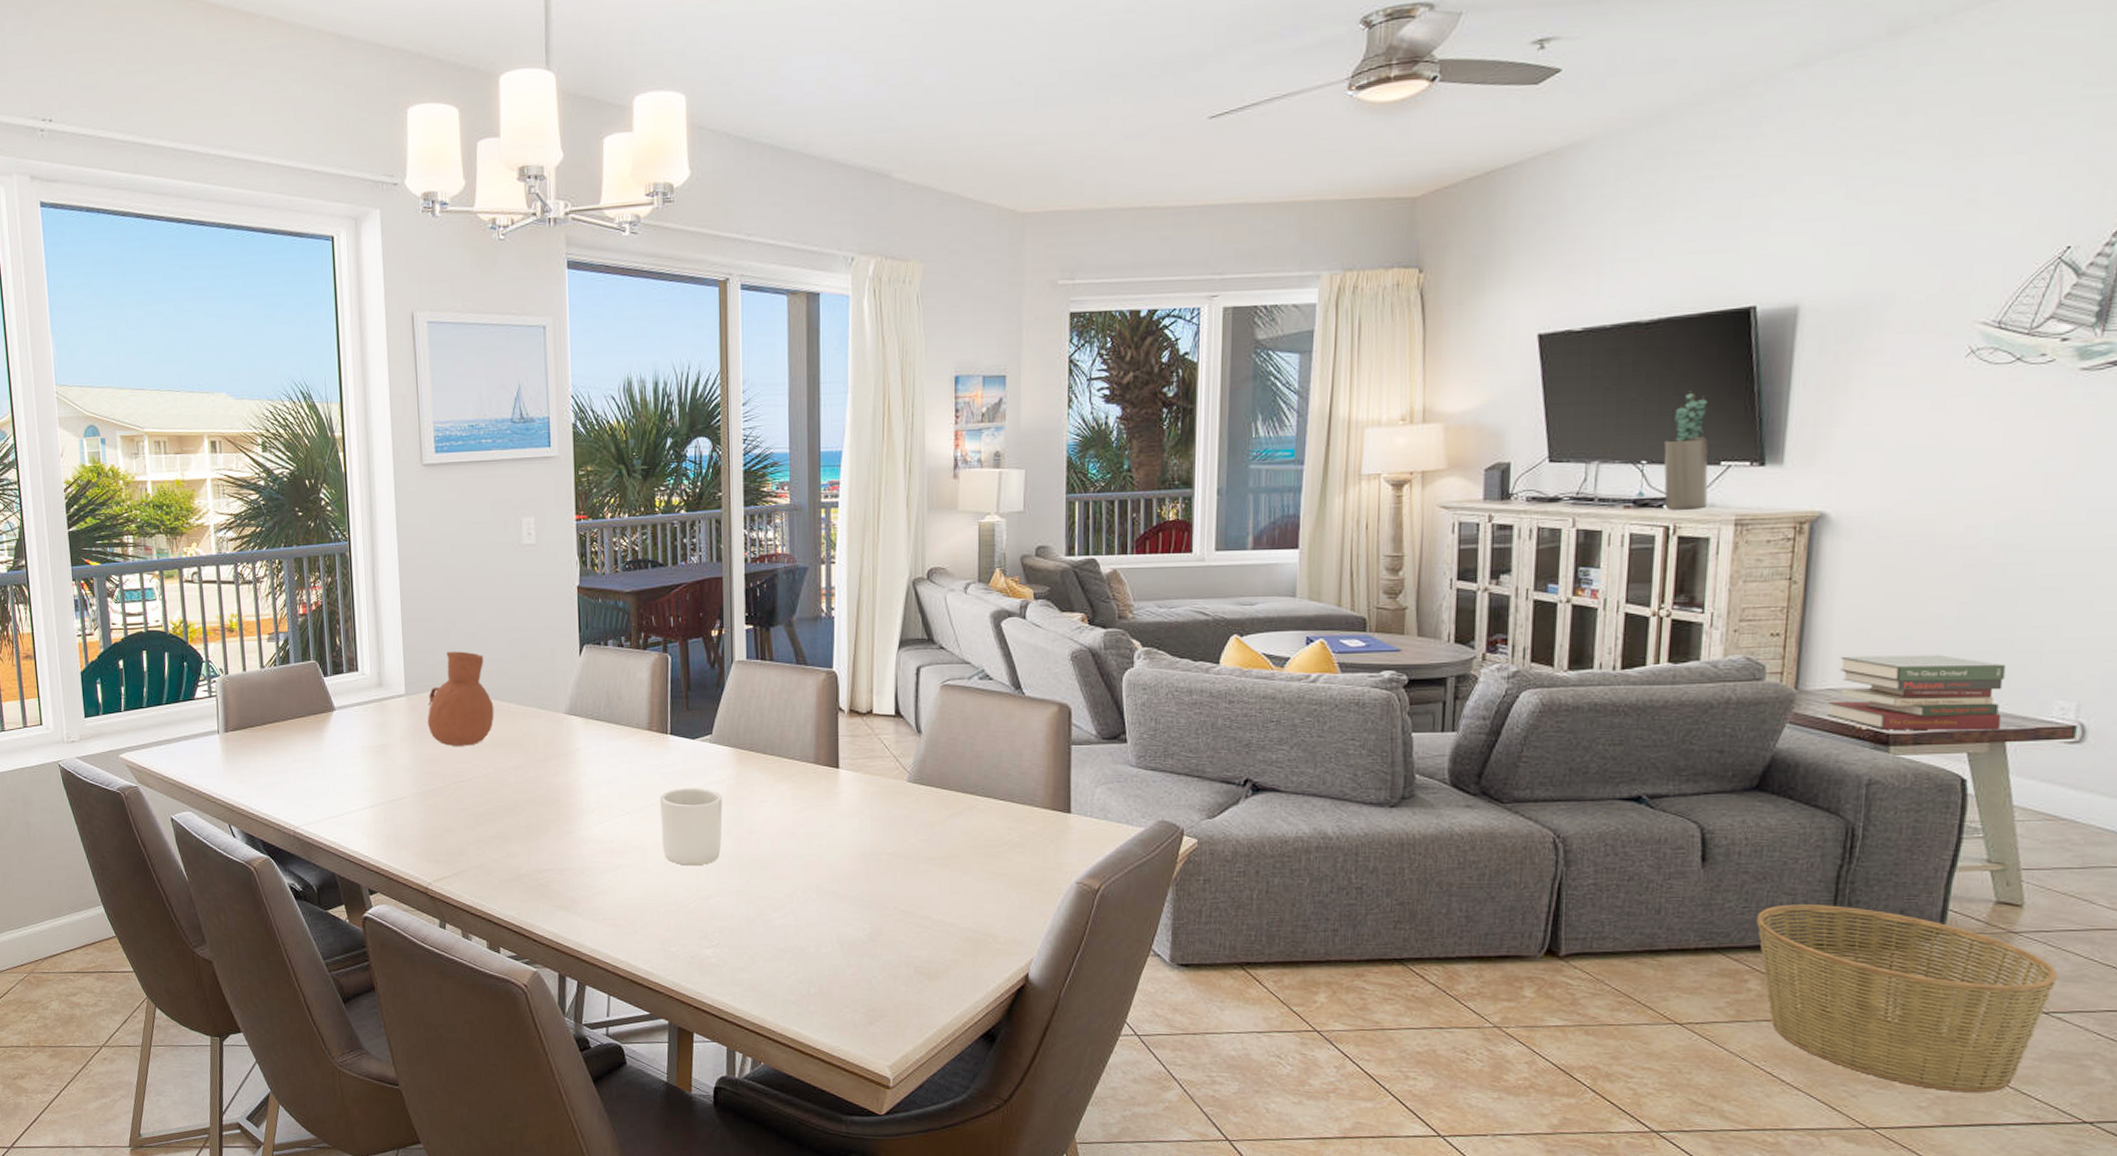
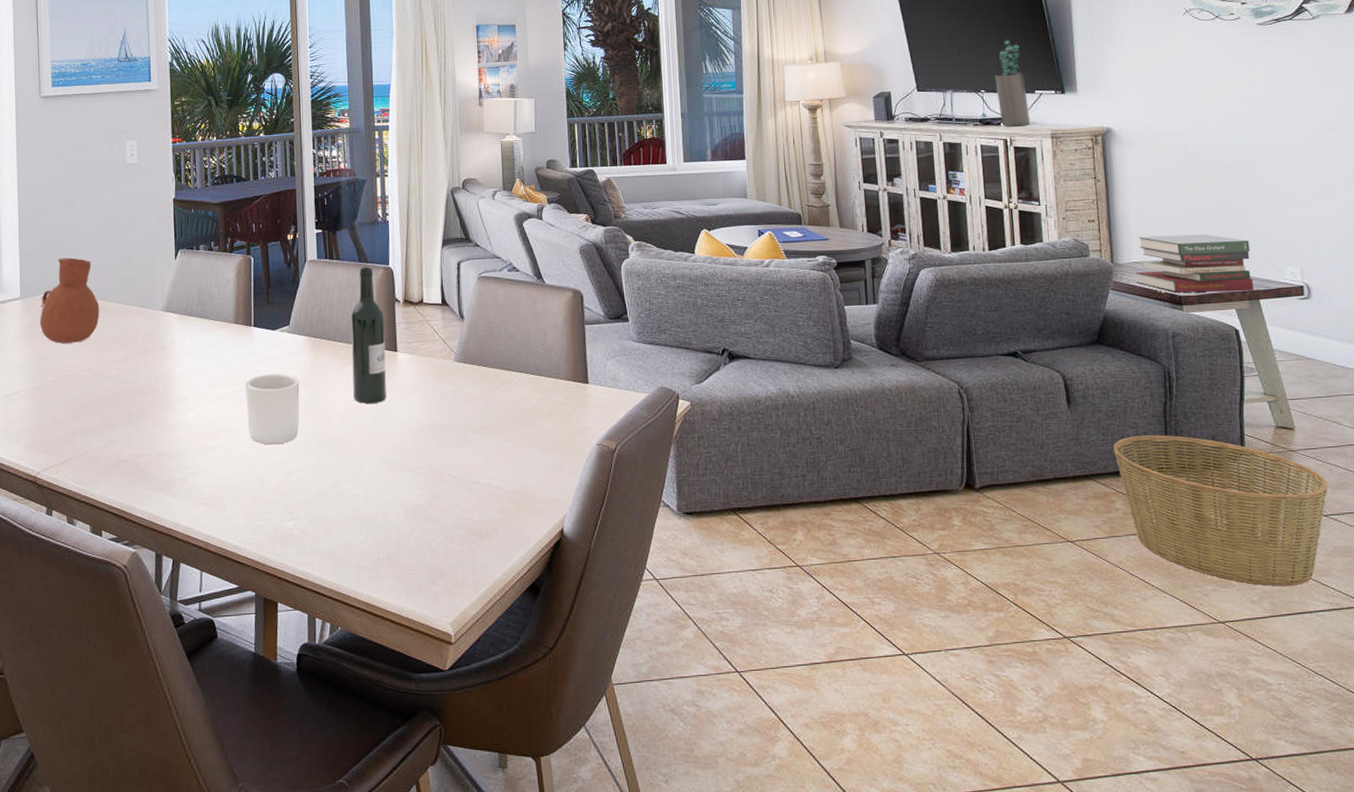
wine bottle: none [784,670,825,825] -> present [350,267,387,403]

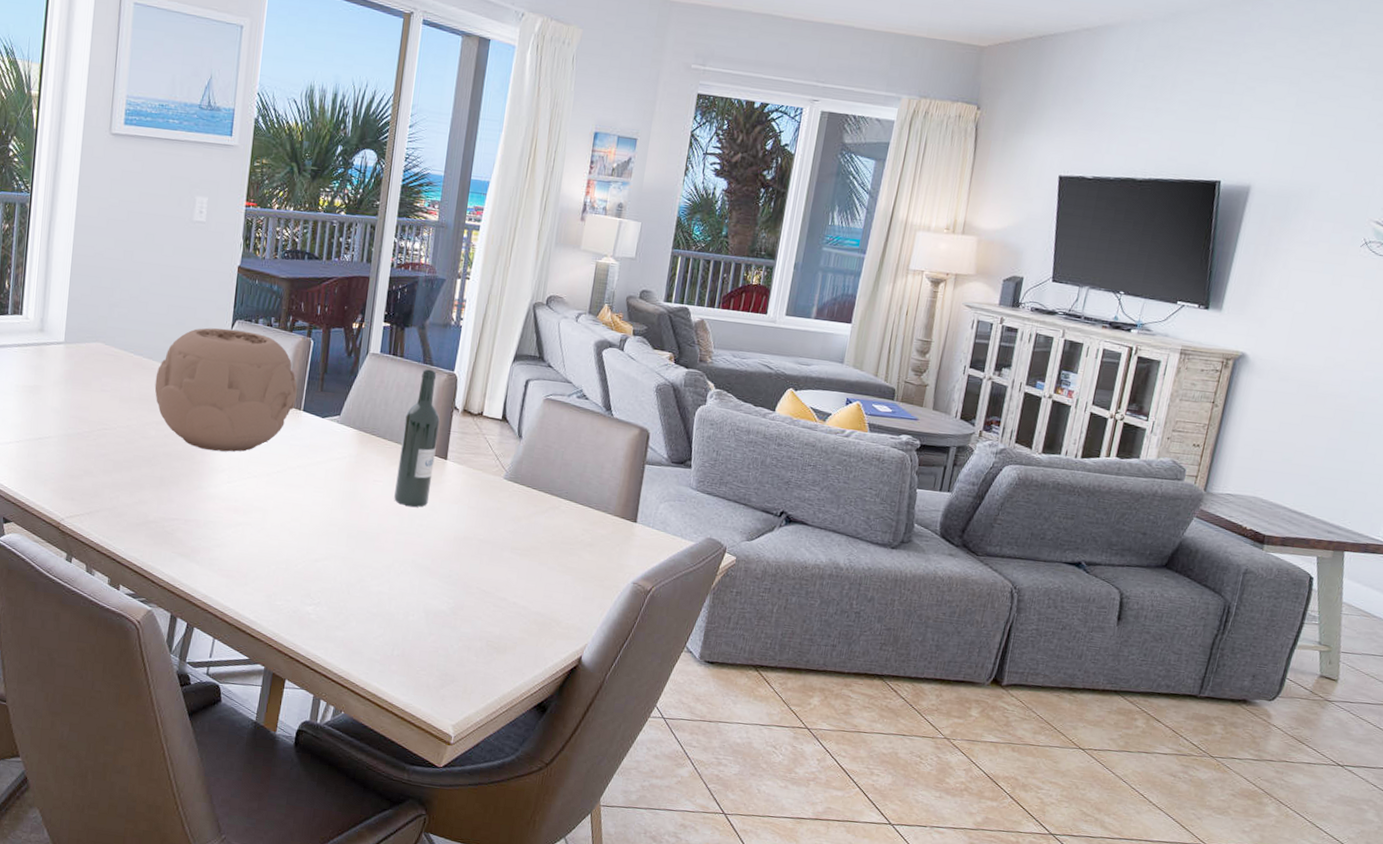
vase: present [39,257,100,343] -> none [81,308,146,398]
decorative bowl: none [110,259,246,380] -> present [154,327,298,452]
mug: present [246,373,300,445] -> none [281,460,341,531]
vase: present [995,38,1031,128] -> none [1132,240,1175,337]
basket: present [1112,435,1329,587] -> none [1148,661,1354,824]
books: present [1135,234,1254,293] -> none [1223,469,1354,542]

